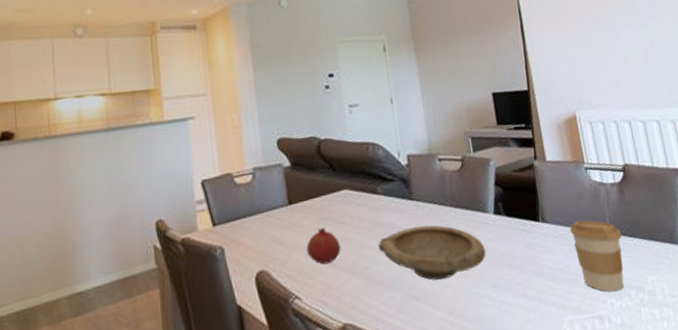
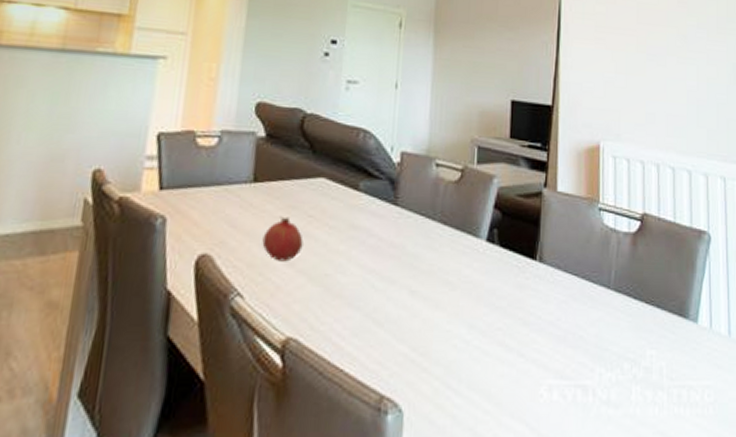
bowl: present [378,225,486,281] -> none [347,238,469,307]
coffee cup: present [570,220,624,292] -> none [568,267,625,360]

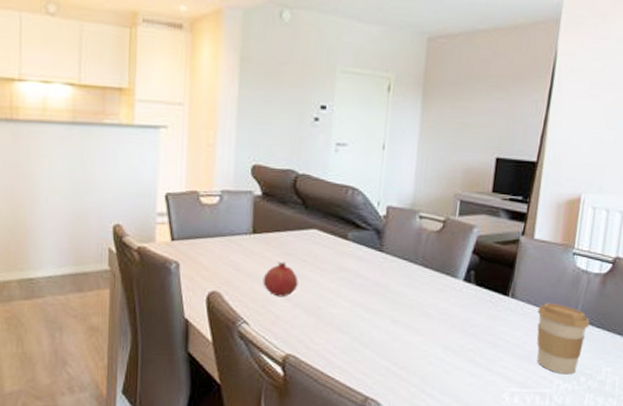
coffee cup: none [568,267,625,360] -> present [537,302,590,375]

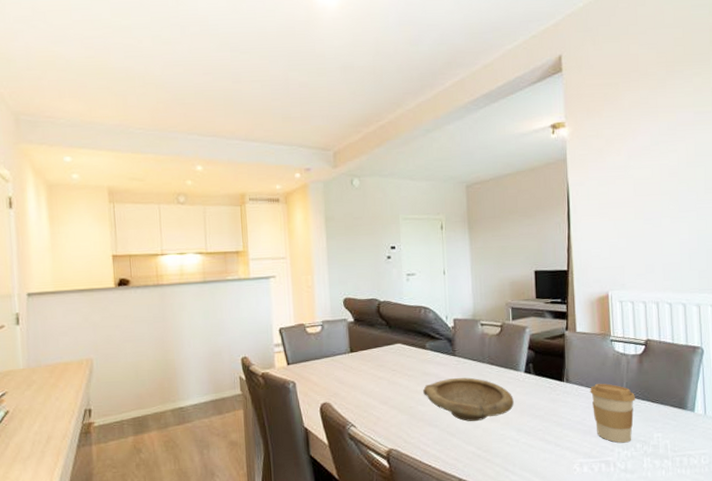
fruit: present [263,261,298,297] -> none [363,372,392,402]
bowl: none [337,278,445,333] -> present [423,377,514,422]

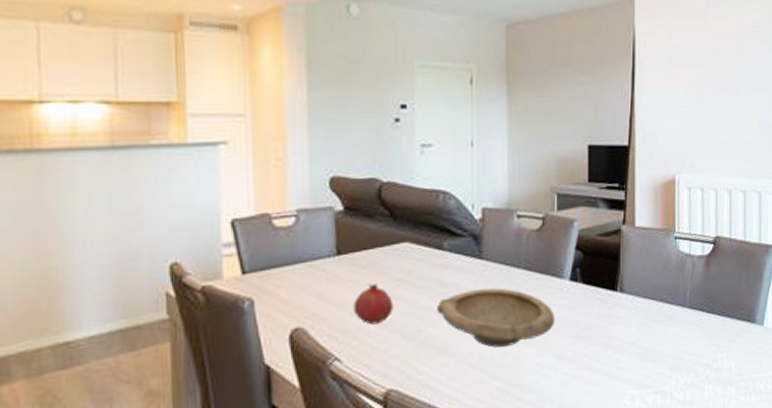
fruit: none [363,372,392,402] -> present [353,283,394,325]
coffee cup: present [590,383,635,443] -> none [647,292,699,368]

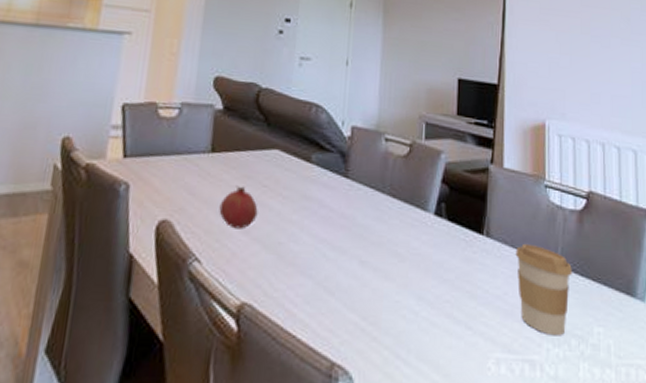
bowl: present [437,288,555,348] -> none [299,209,417,277]
coffee cup: none [647,292,699,368] -> present [515,243,572,336]

